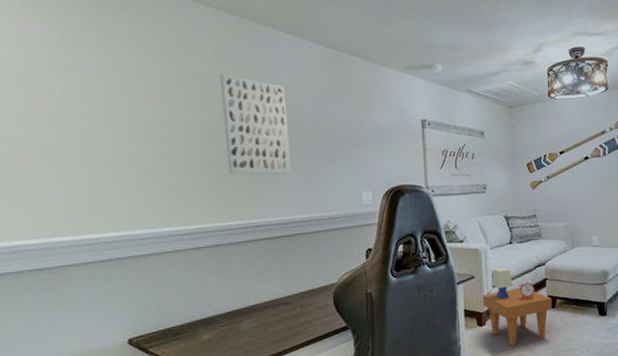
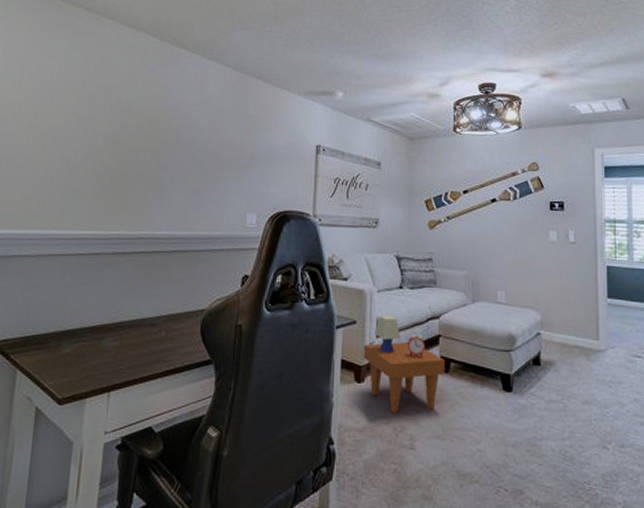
wall art: present [220,73,293,175] -> none [122,88,188,188]

